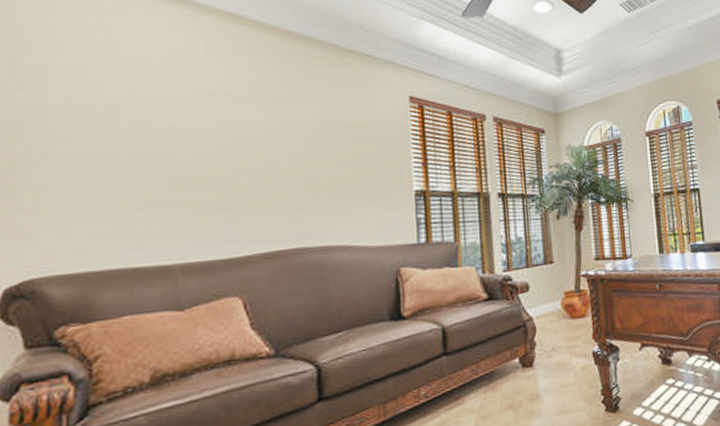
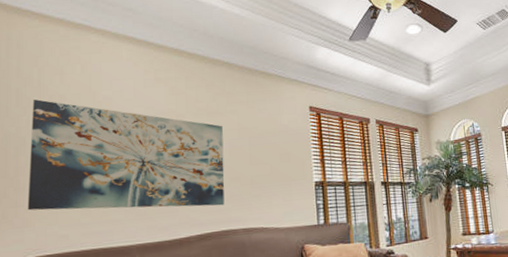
wall art: none [27,71,298,218] -> present [27,99,225,211]

